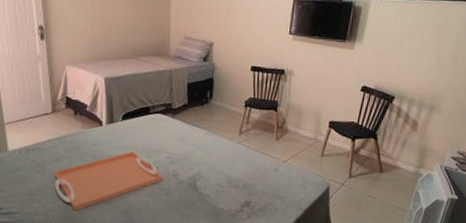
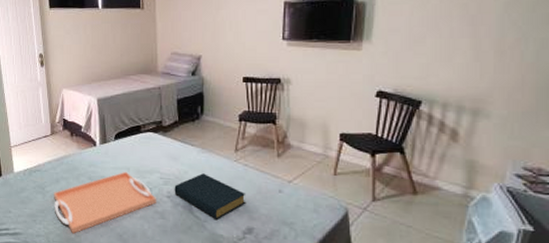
hardback book: none [180,154,245,195] -> present [174,173,245,219]

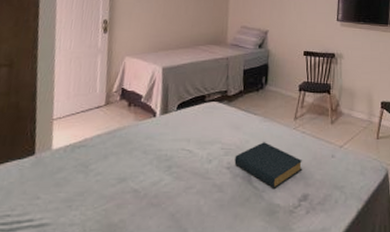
serving tray: present [54,171,156,234] -> none [96,143,215,218]

